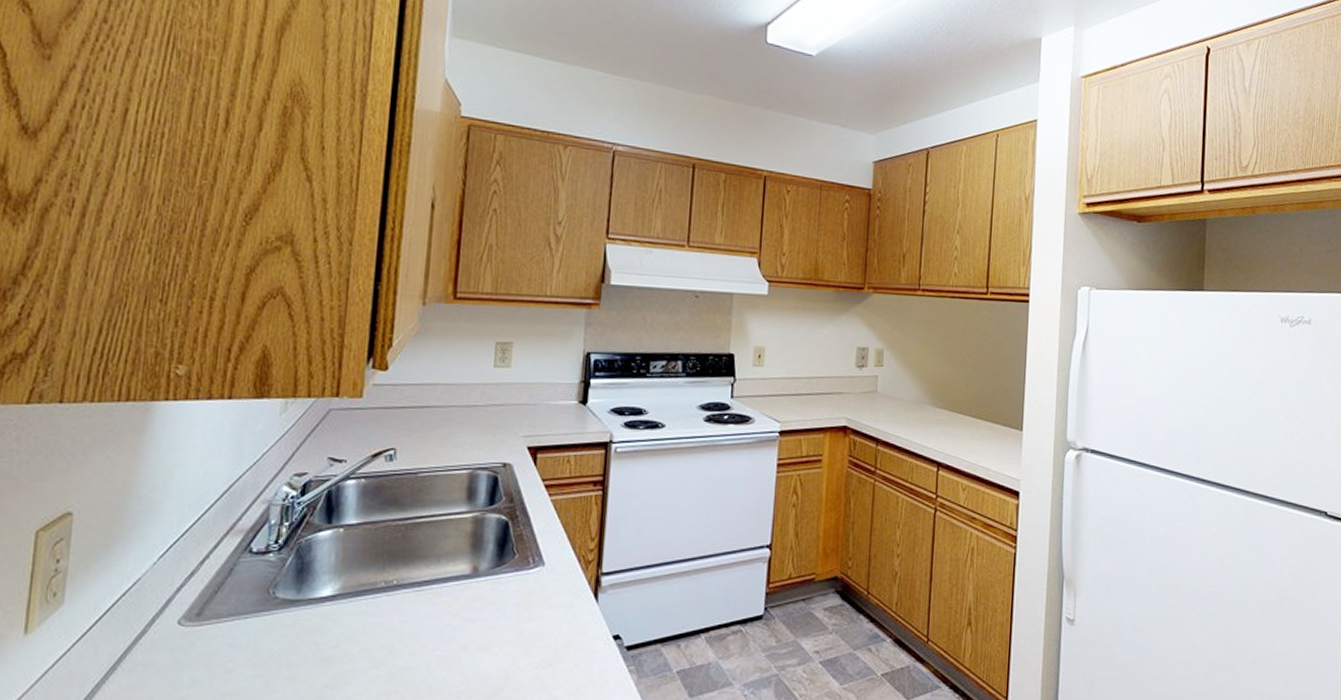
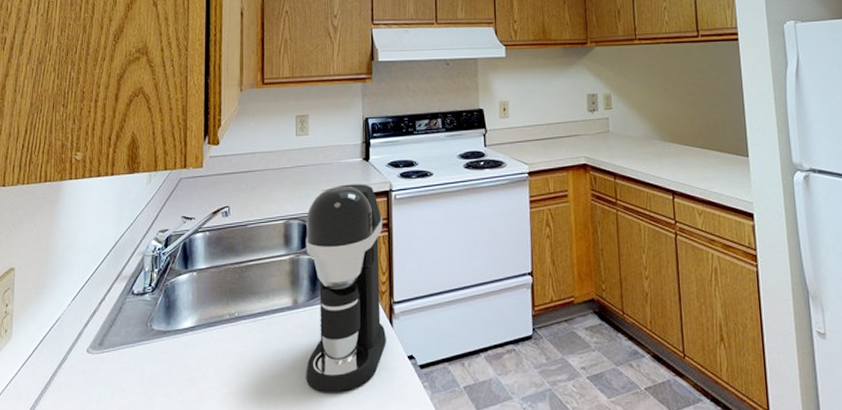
coffee maker: none [481,431,598,676] -> present [305,184,387,392]

